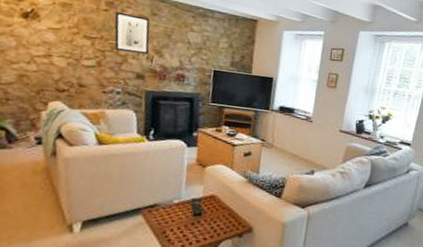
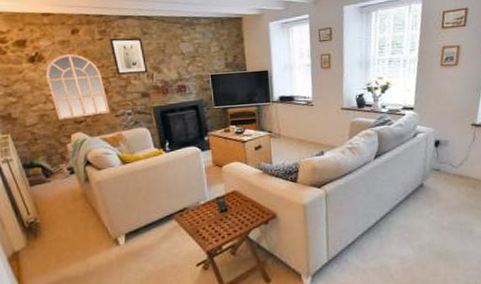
mirror: none [36,17,99,88] -> present [46,54,110,120]

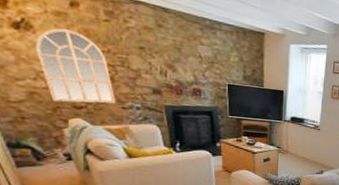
wall art: present [109,38,148,75] -> none [118,22,161,69]

